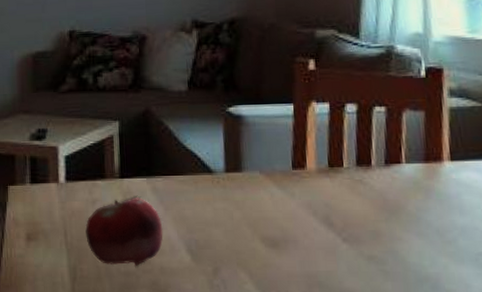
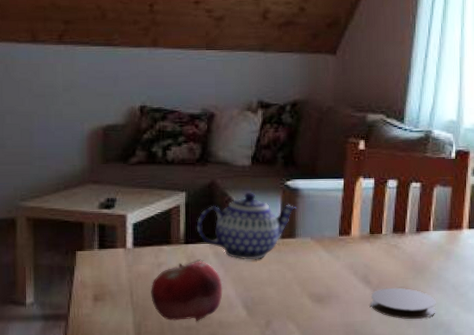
teapot: none [131,120,241,196] -> present [196,192,296,259]
coaster: none [335,231,418,271] -> present [370,287,436,320]

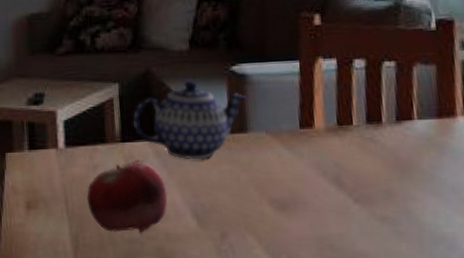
coaster: present [370,287,436,320] -> none [346,191,433,232]

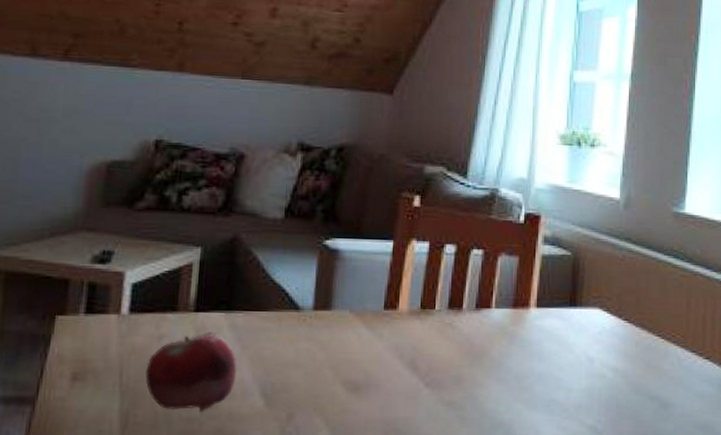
teapot: present [133,80,246,159] -> none [211,250,335,335]

